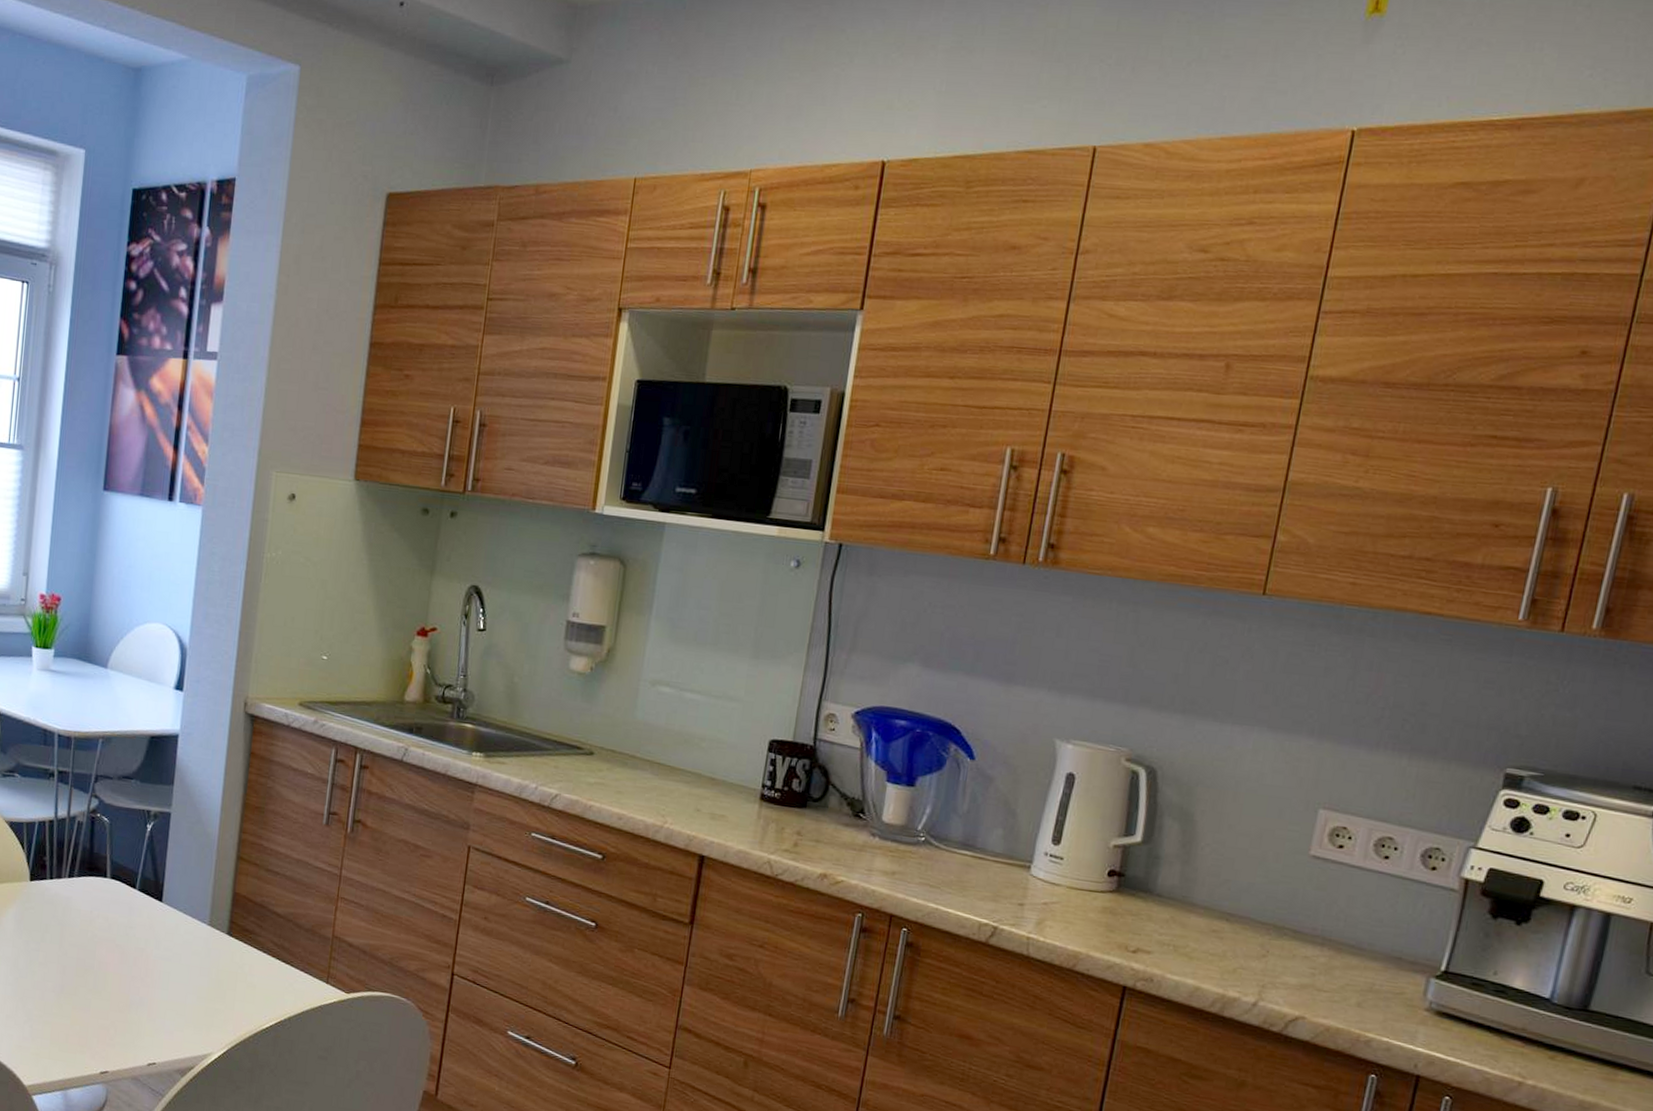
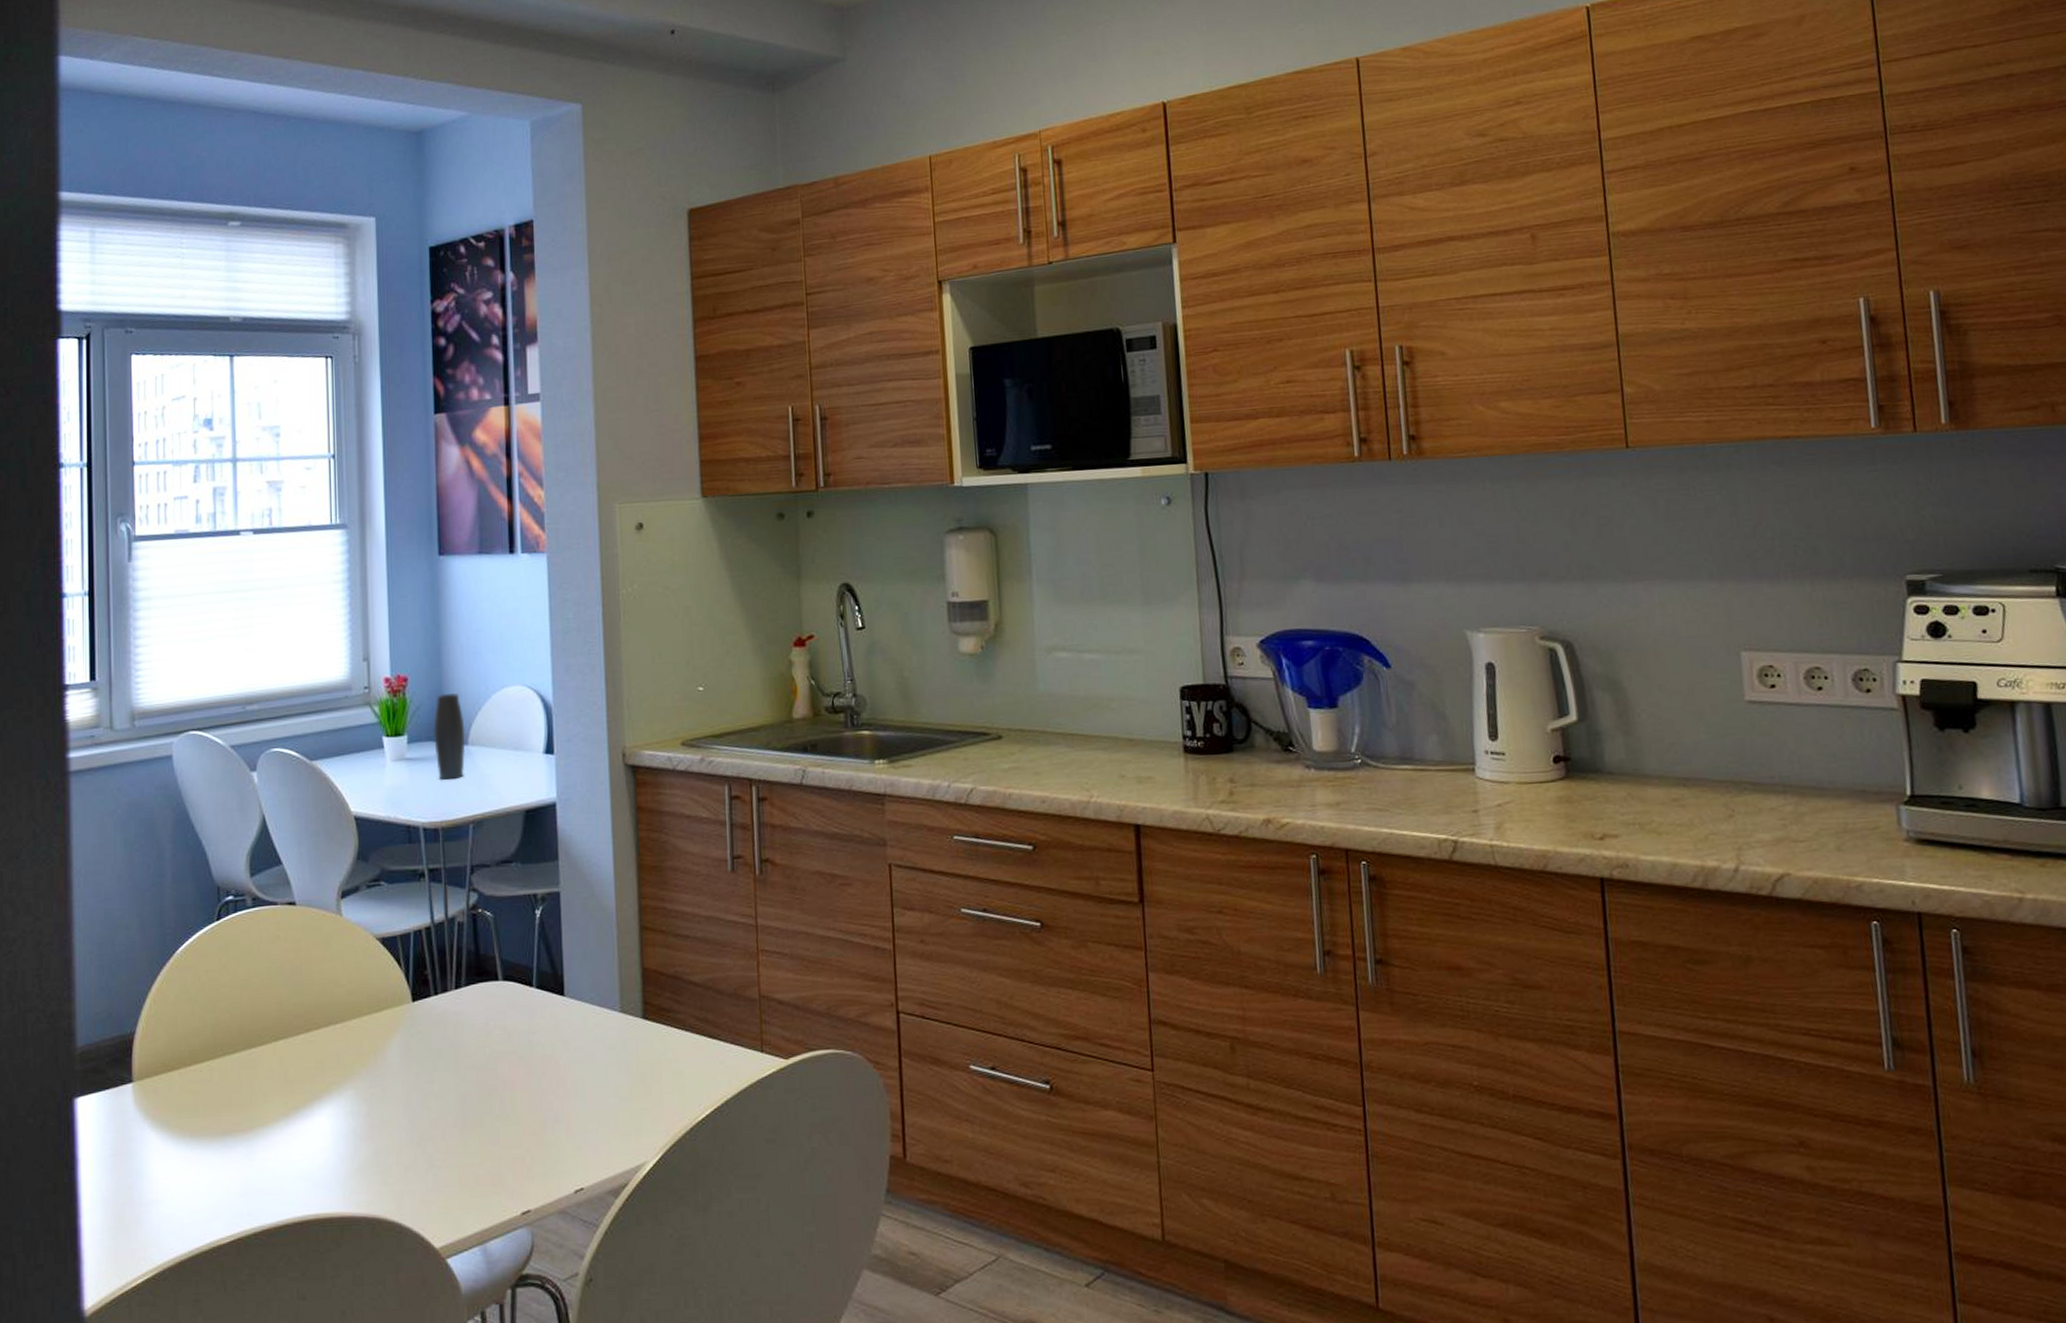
vase: none [76,618,107,697] -> present [433,693,466,780]

